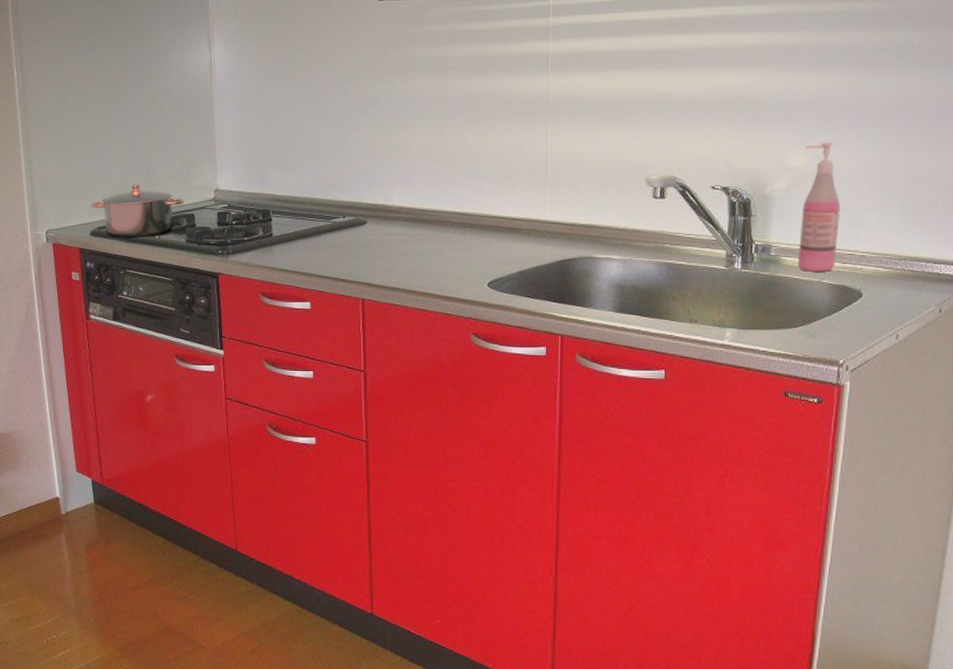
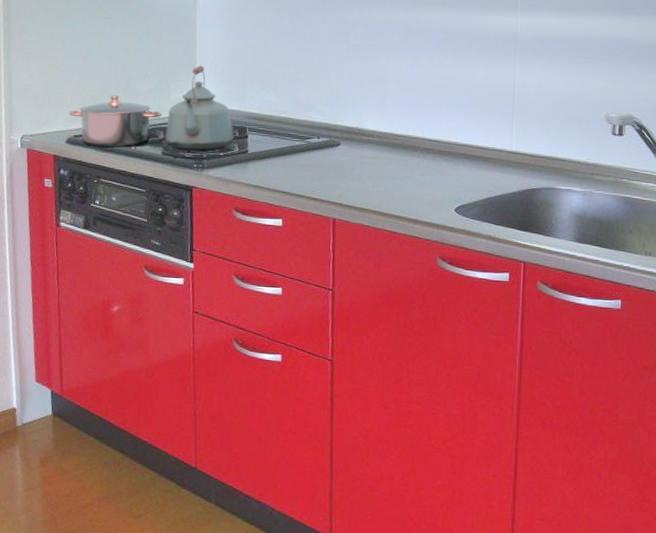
kettle: none [189,149,258,237] -> present [165,66,234,152]

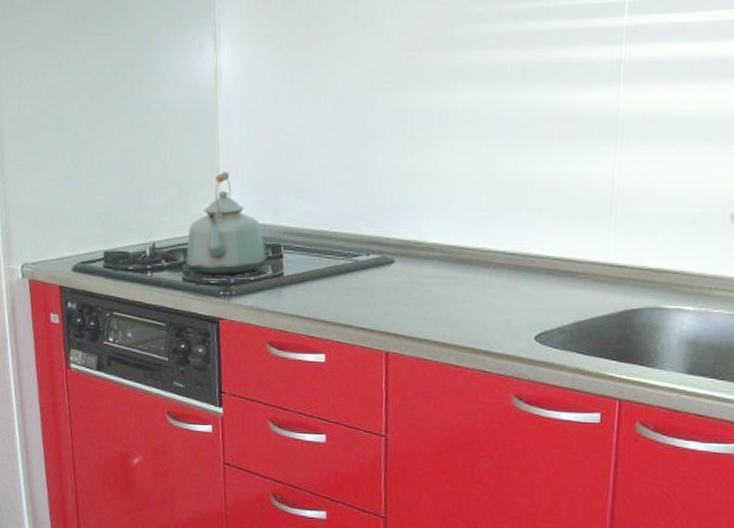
cooking pot: present [68,95,163,148] -> none [73,212,182,274]

